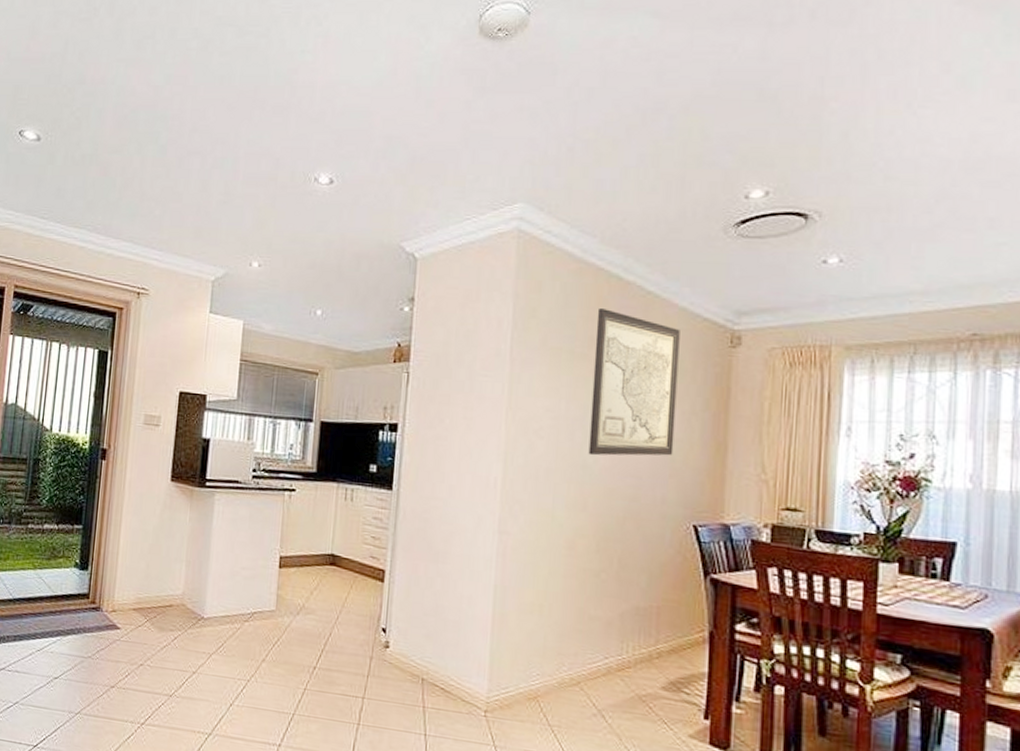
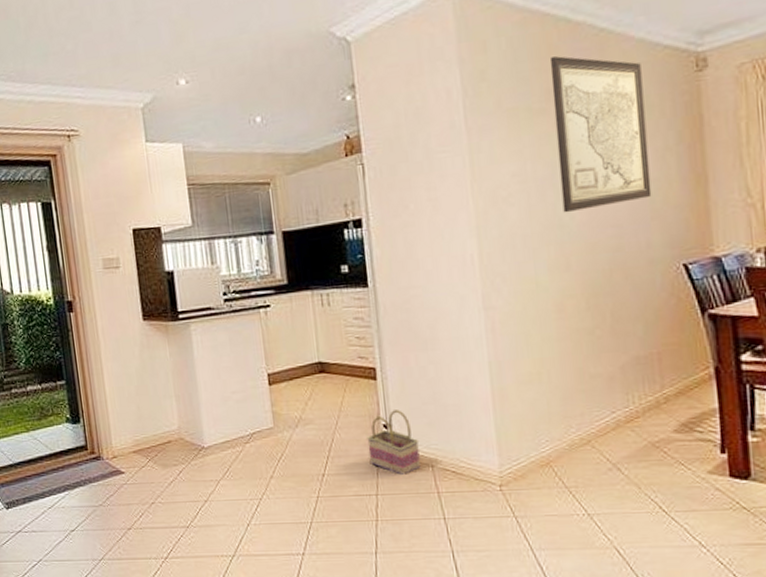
basket: none [362,615,415,683] -> present [367,410,421,475]

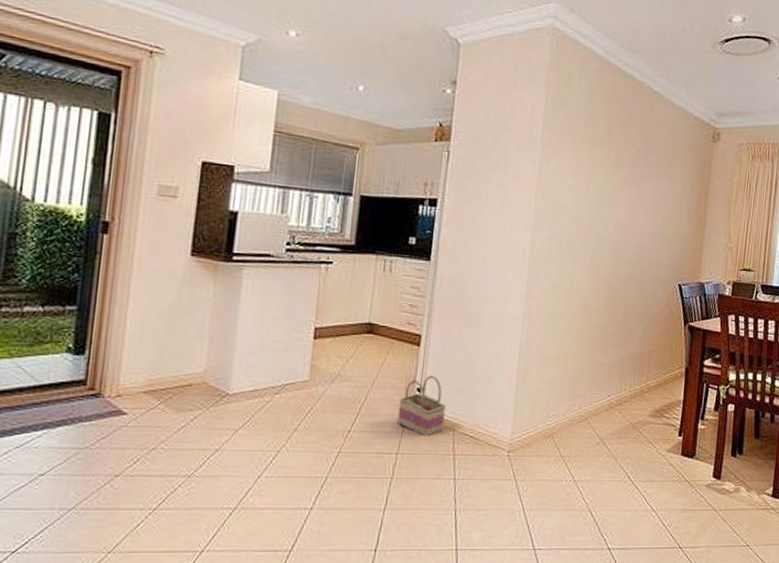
wall art: present [549,56,652,213] -> none [602,103,677,229]

